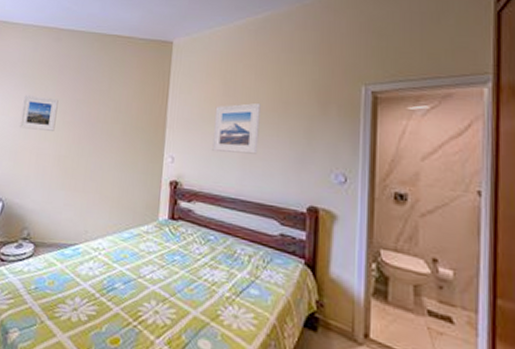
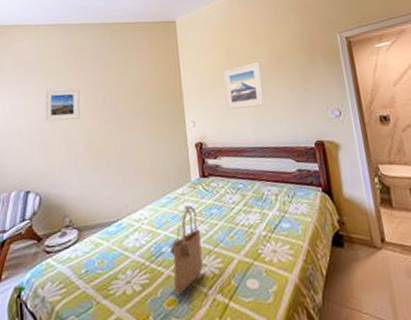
tote bag: none [120,245,159,336] -> present [169,205,203,296]

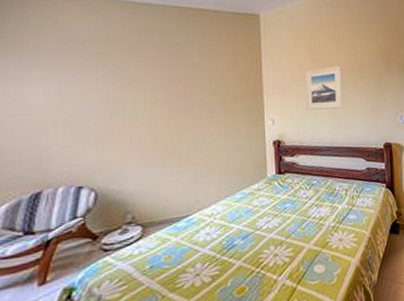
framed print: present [44,88,80,122] -> none [101,75,147,111]
tote bag: present [169,205,203,296] -> none [242,200,274,284]

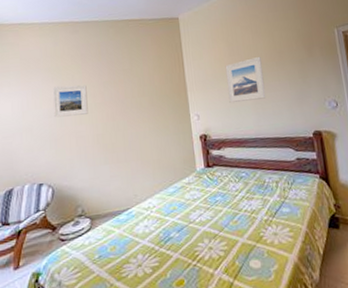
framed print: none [101,75,147,111] -> present [53,85,88,118]

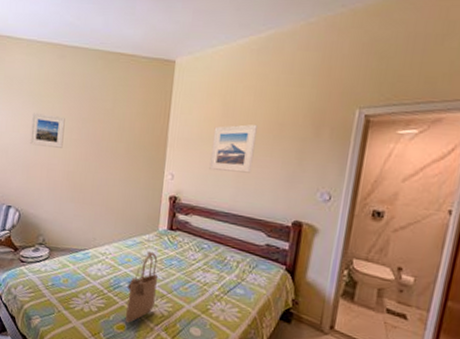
tote bag: none [177,193,209,276] -> present [125,251,159,323]

